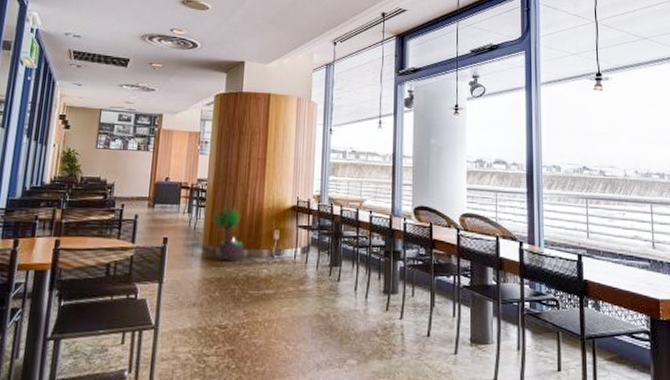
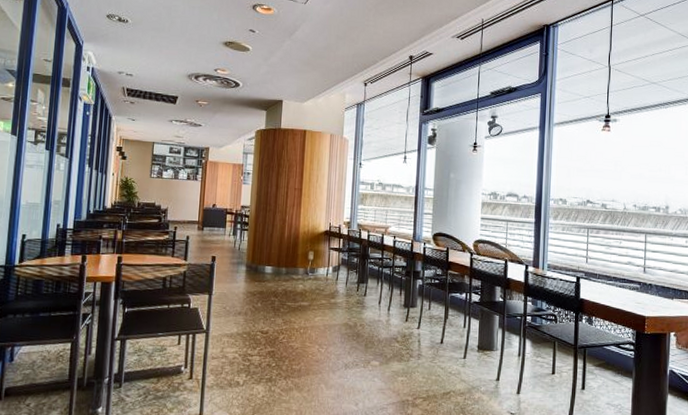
potted tree: present [211,206,244,261] -> none [253,230,283,277]

